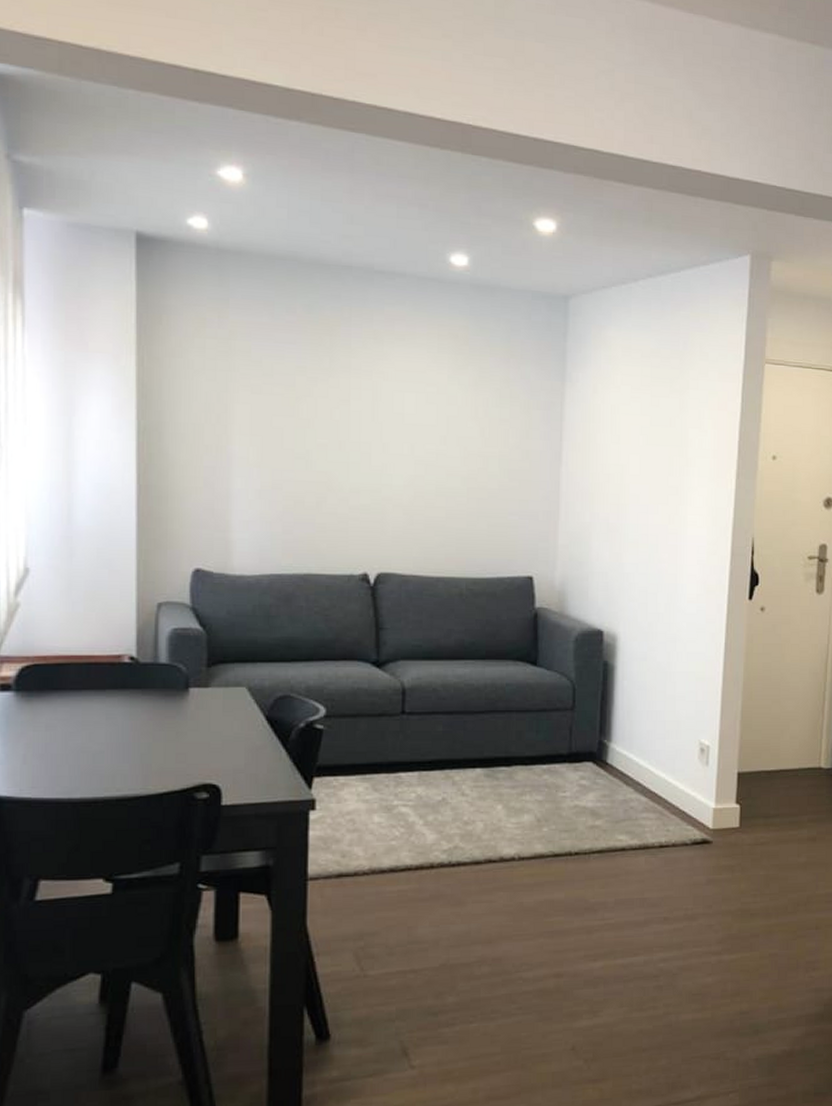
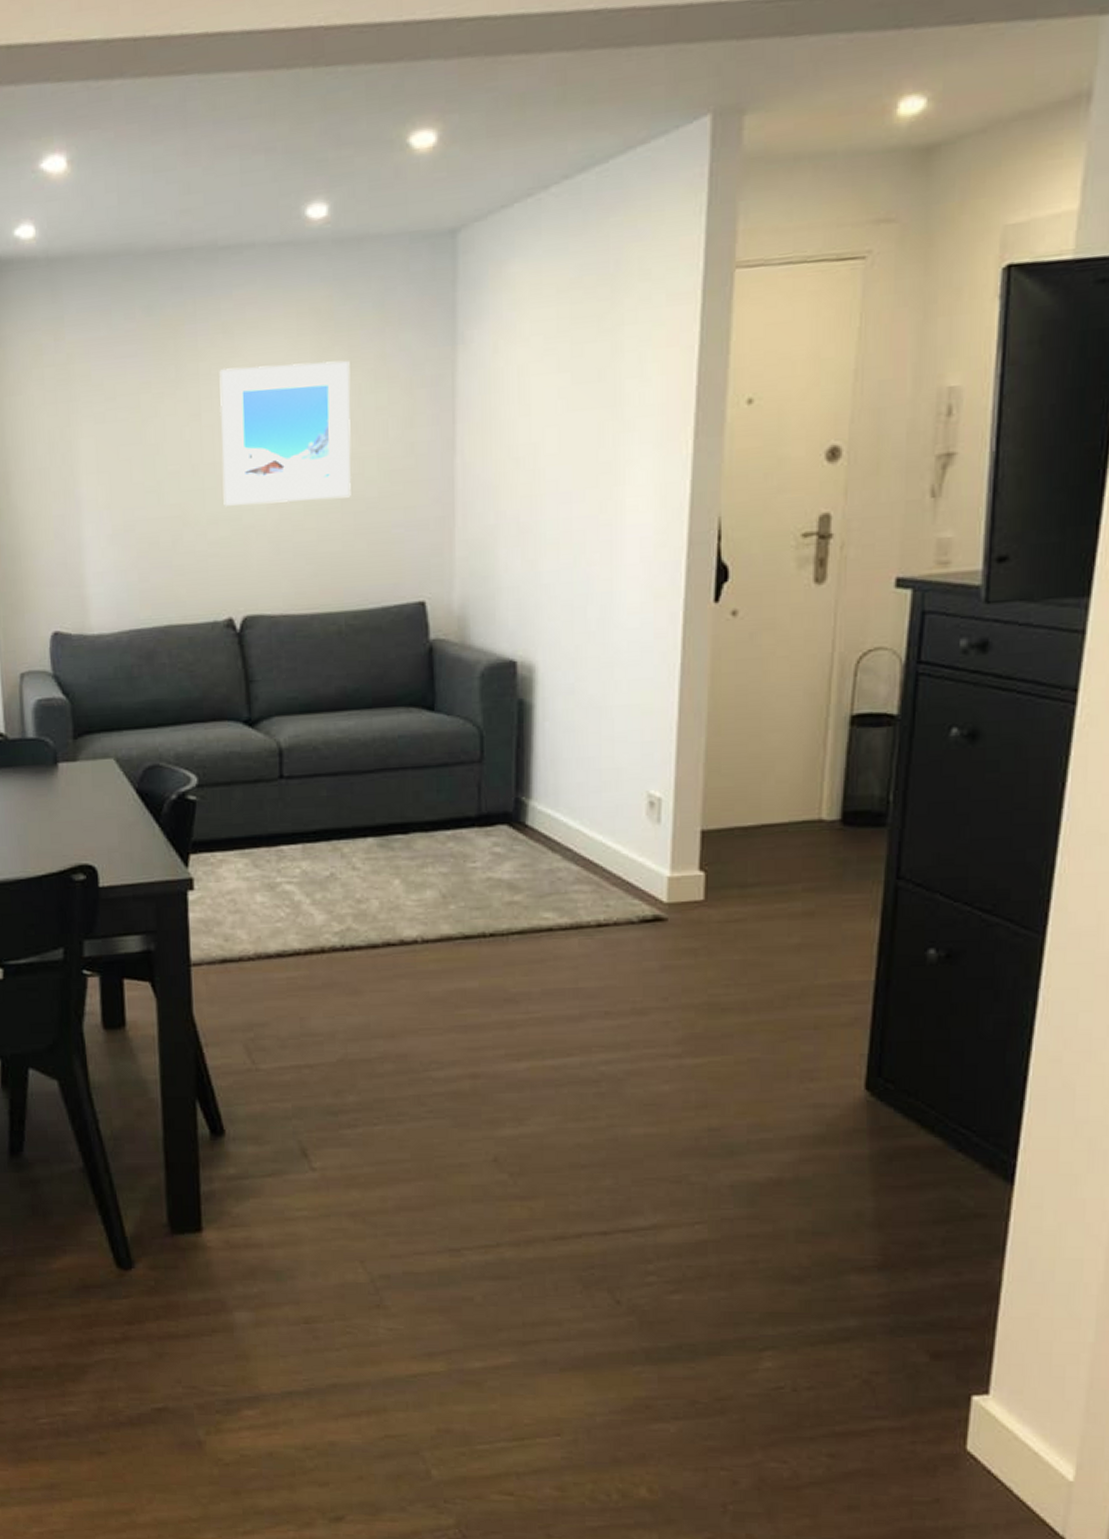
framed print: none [366,367,480,486] -> present [219,360,351,506]

